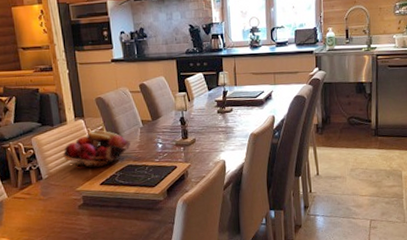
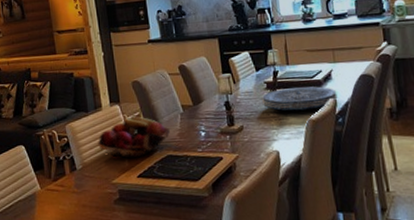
placemat: none [213,105,276,126] -> present [262,86,338,111]

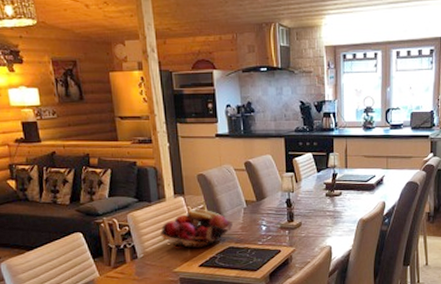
placemat: present [262,86,338,111] -> none [321,189,386,211]

